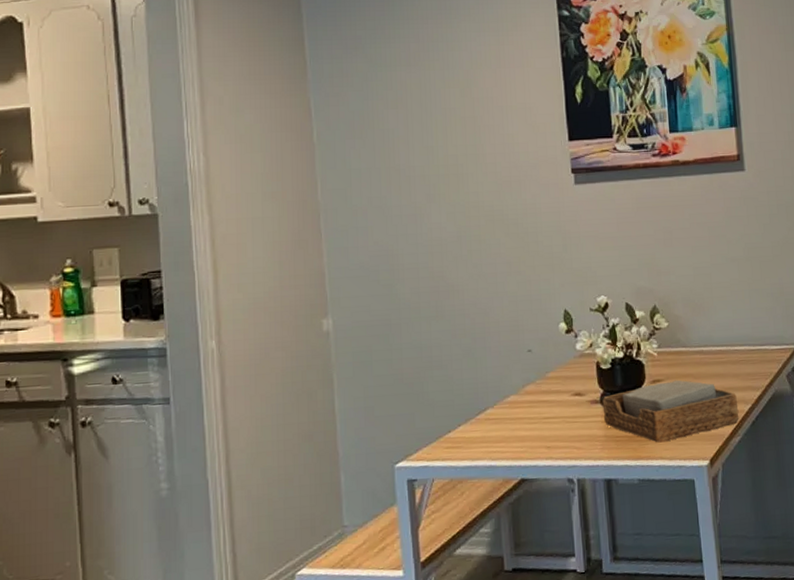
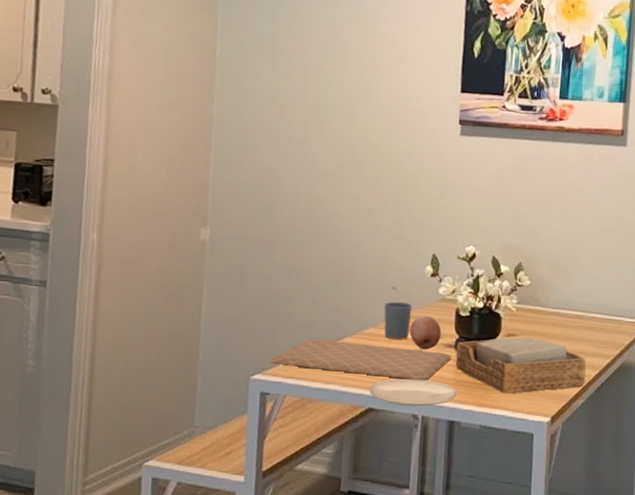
placemat: none [412,410,599,449] -> present [269,338,452,381]
plate: none [519,440,610,471] -> present [369,378,457,407]
mug: none [522,363,552,404] -> present [384,301,413,340]
fruit: none [551,374,585,410] -> present [409,315,442,350]

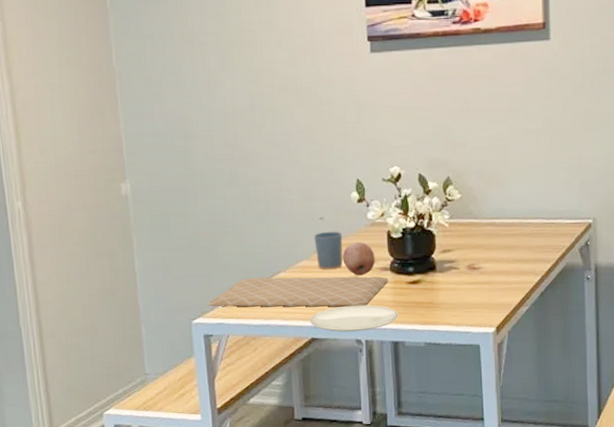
napkin holder: present [455,336,587,394] -> none [392,250,528,310]

